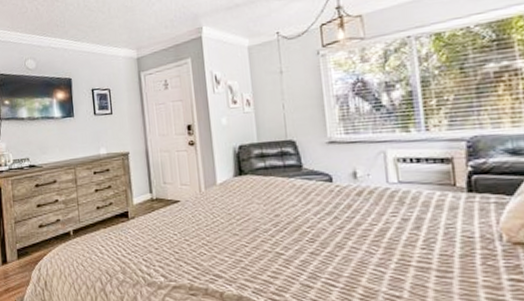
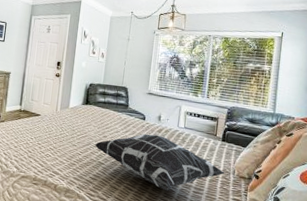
decorative pillow: none [264,200,485,281] -> present [95,133,225,191]

